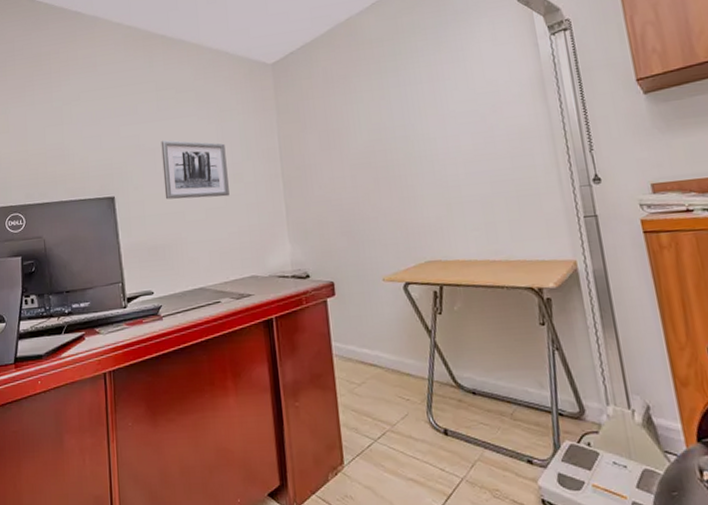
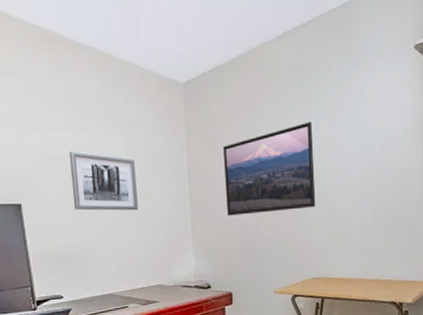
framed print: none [316,89,423,196] -> present [223,121,316,216]

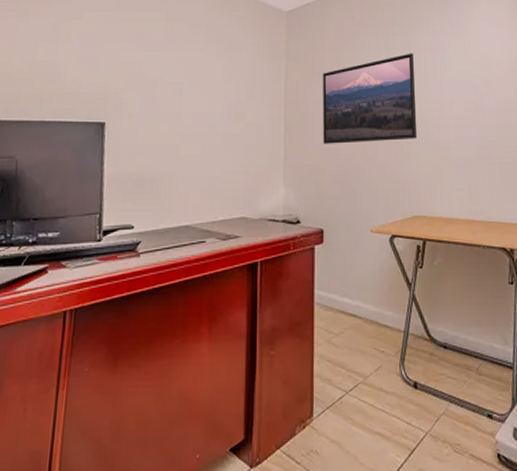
wall art: present [69,151,138,211] -> none [160,72,231,135]

